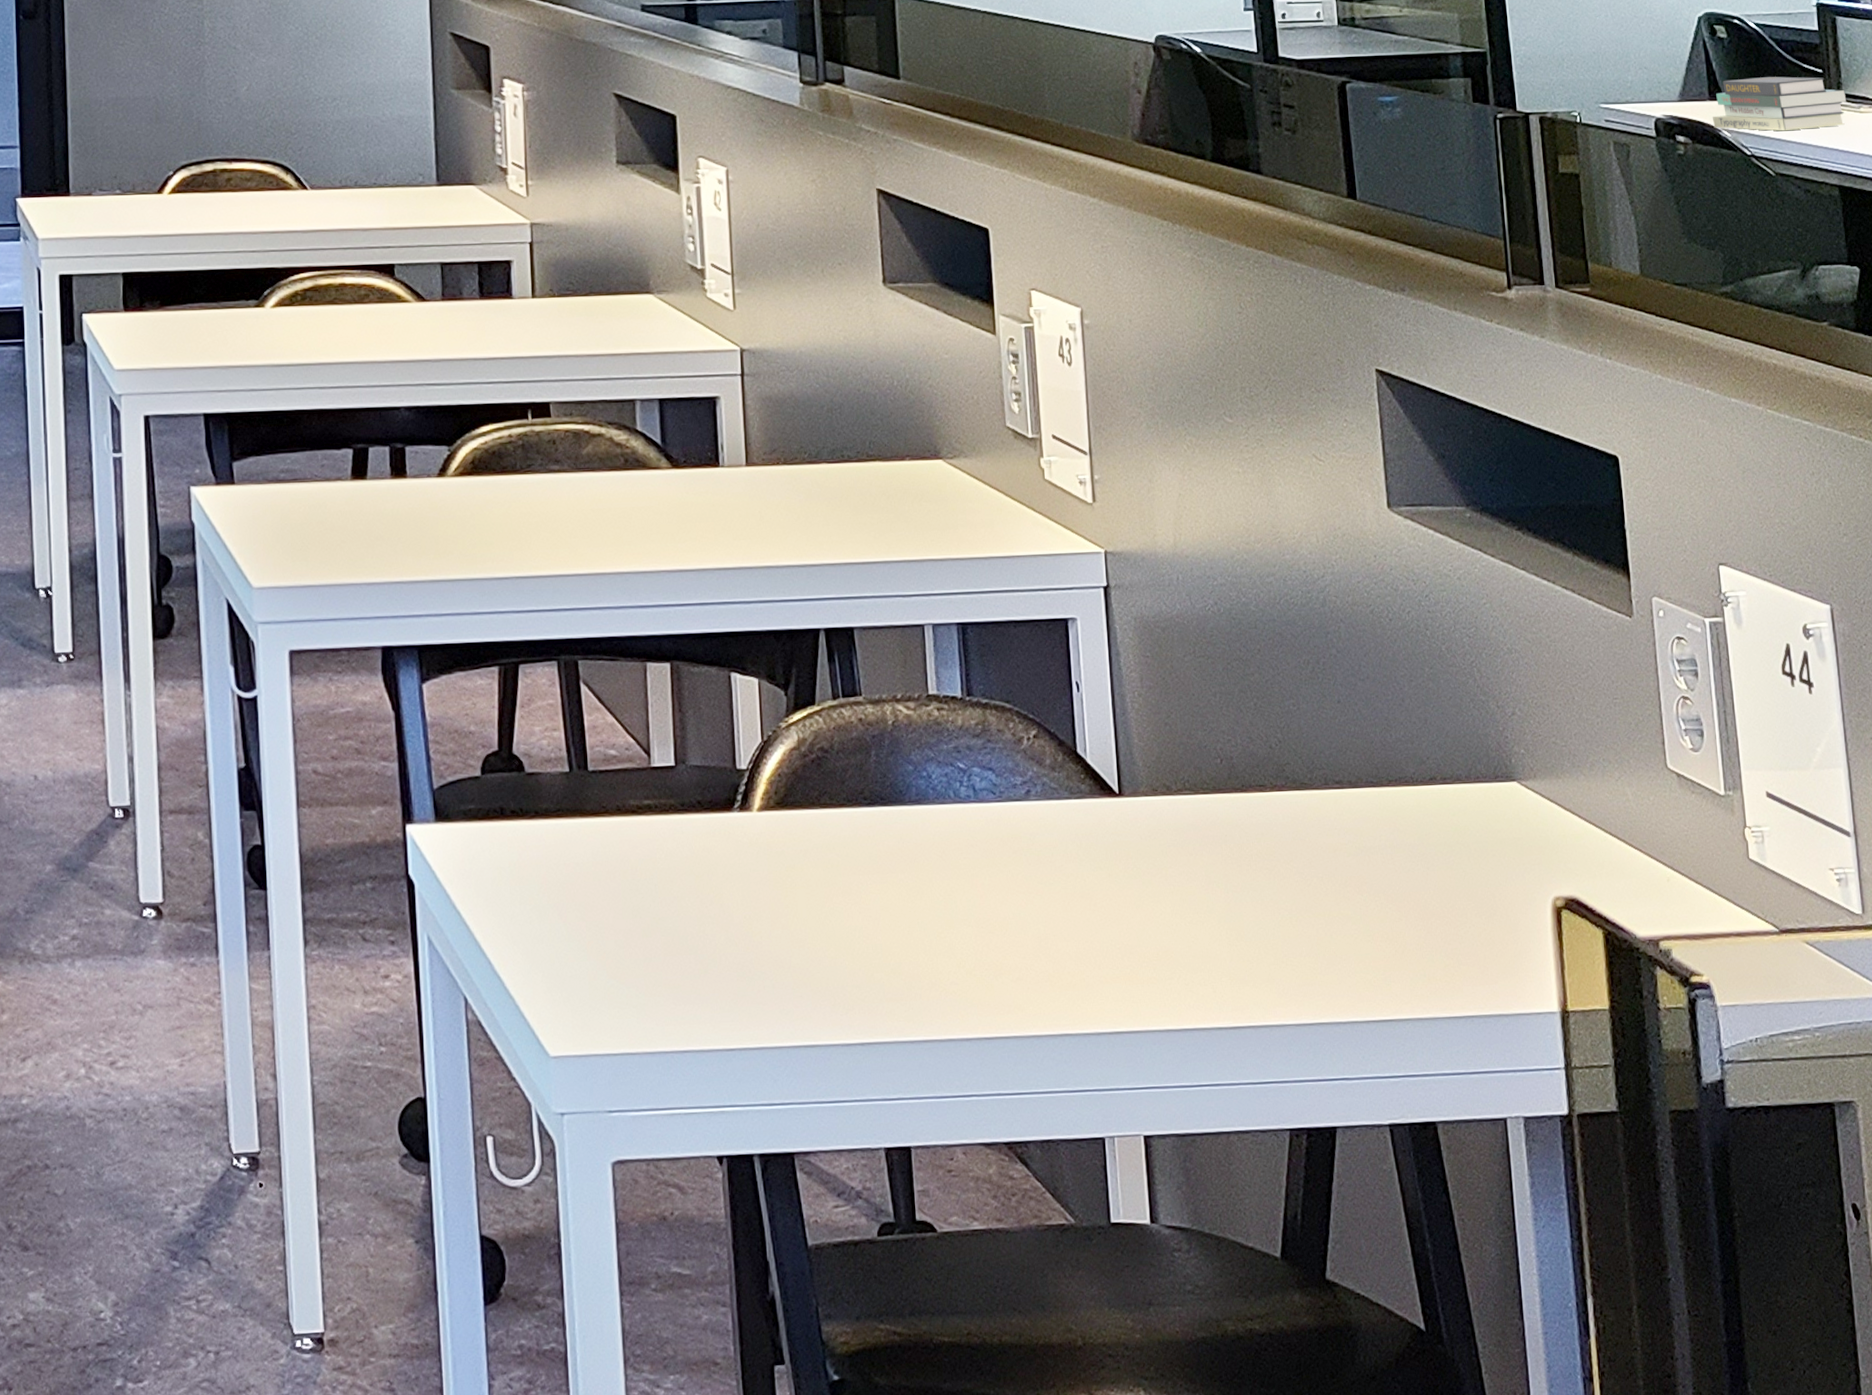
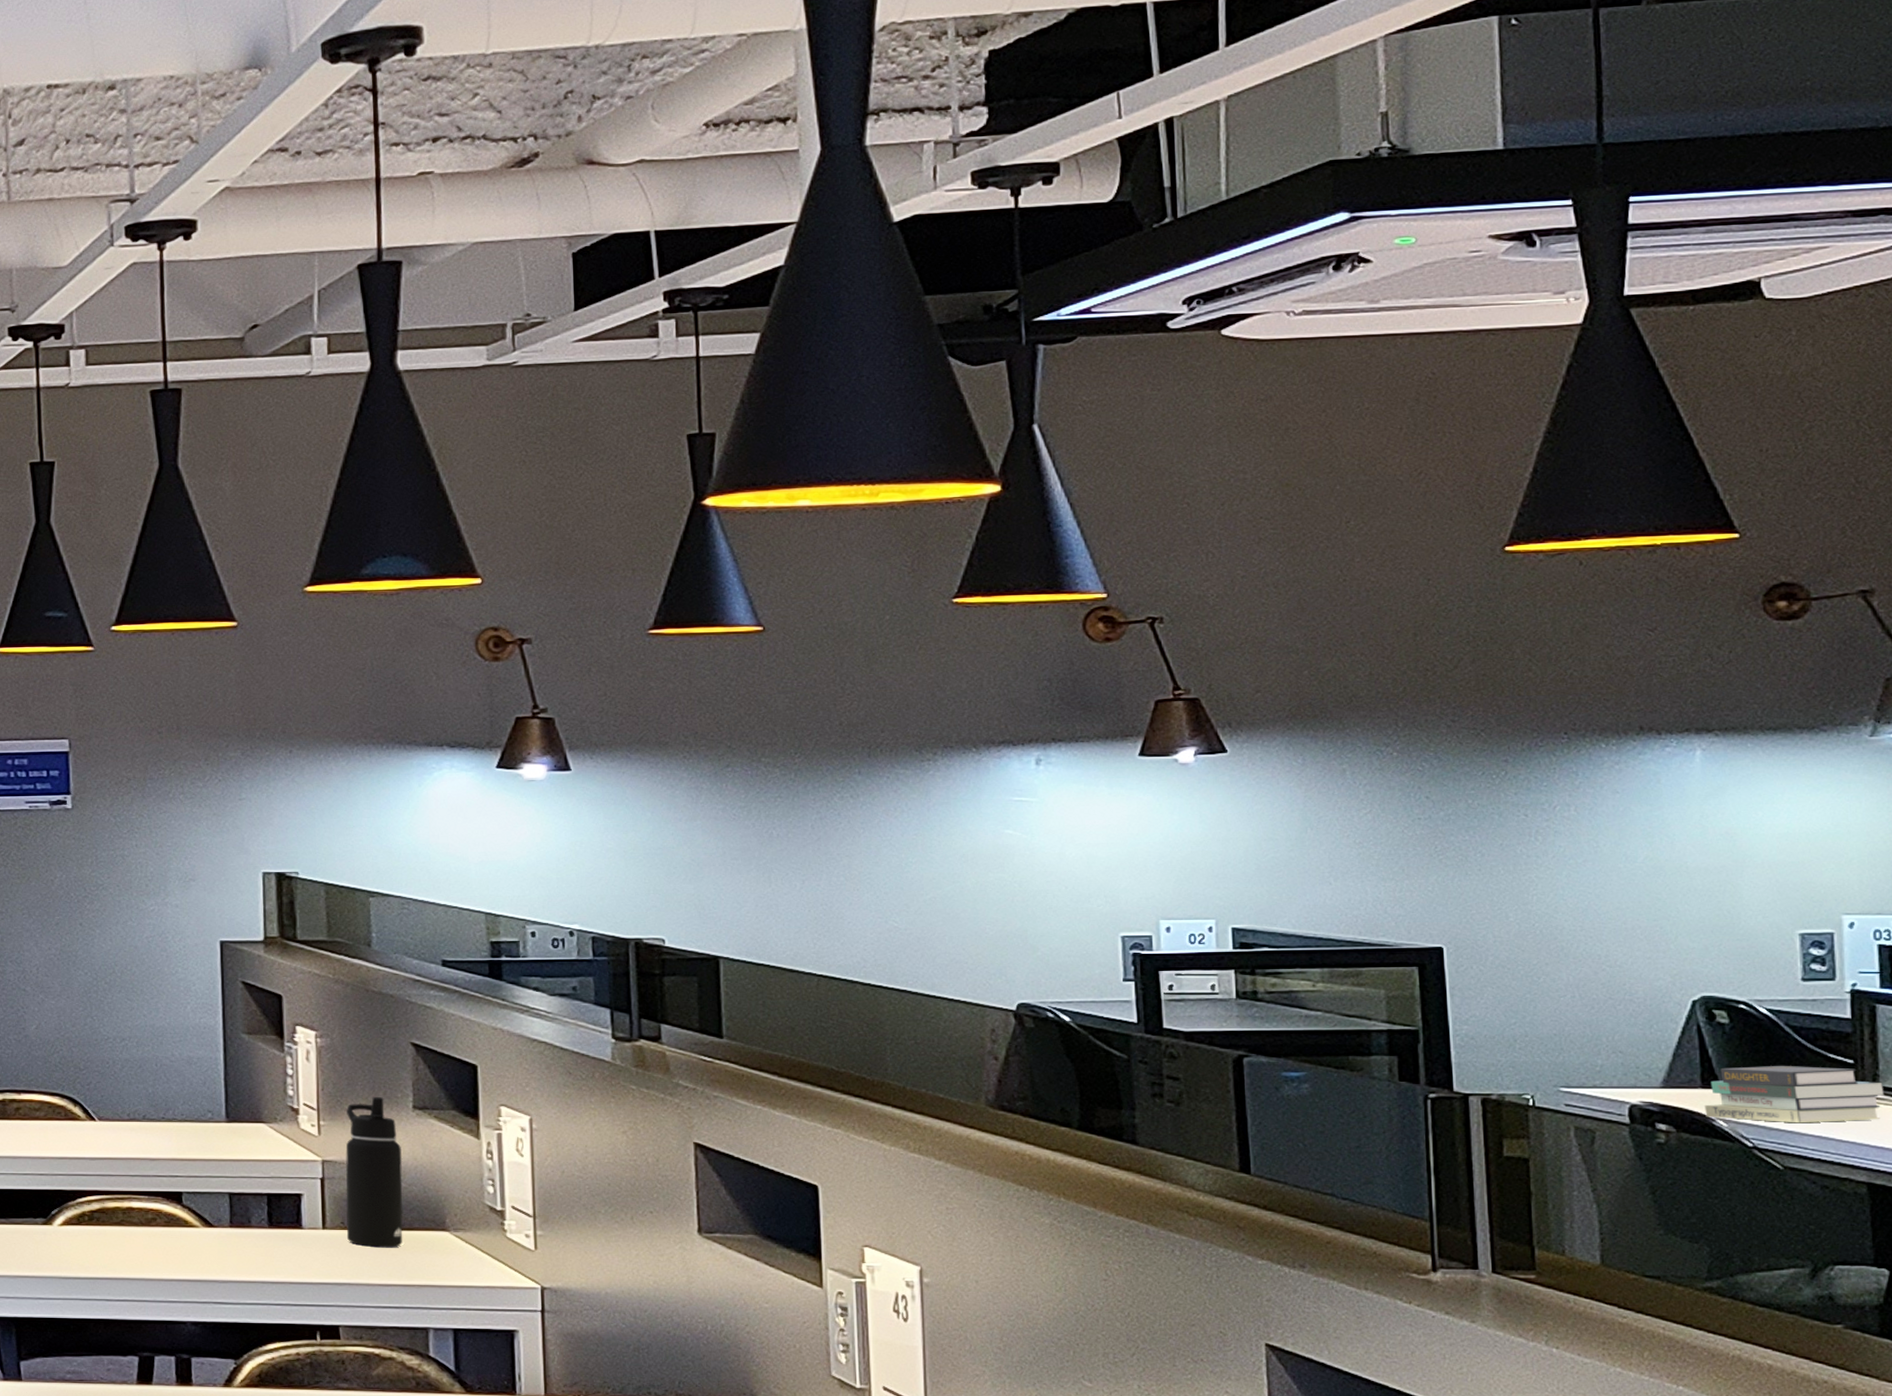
water bottle: none [553,152,610,314] -> present [345,1096,403,1247]

